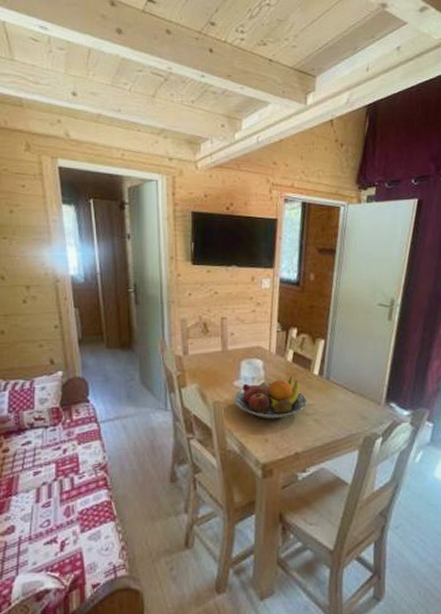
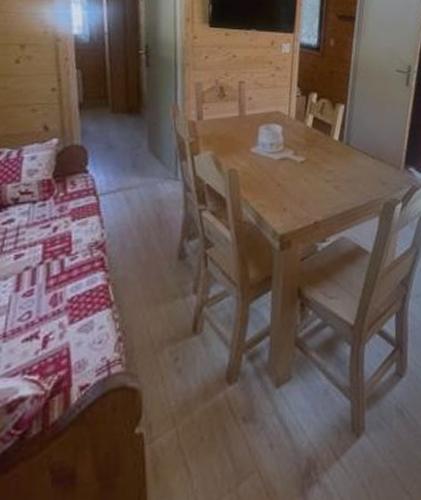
fruit bowl: present [234,376,307,419] -> none [251,141,327,187]

